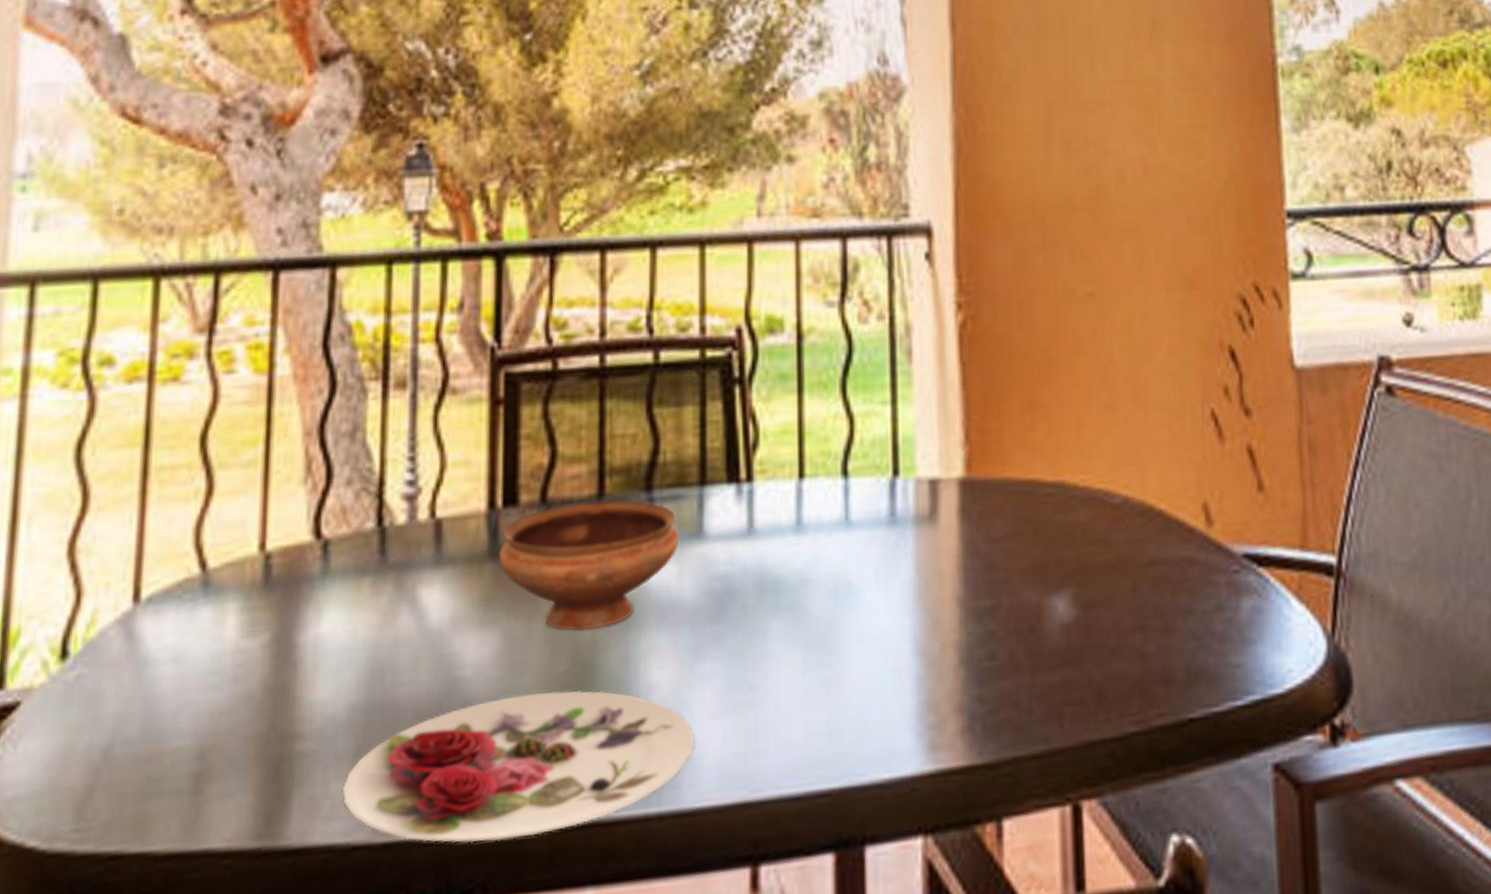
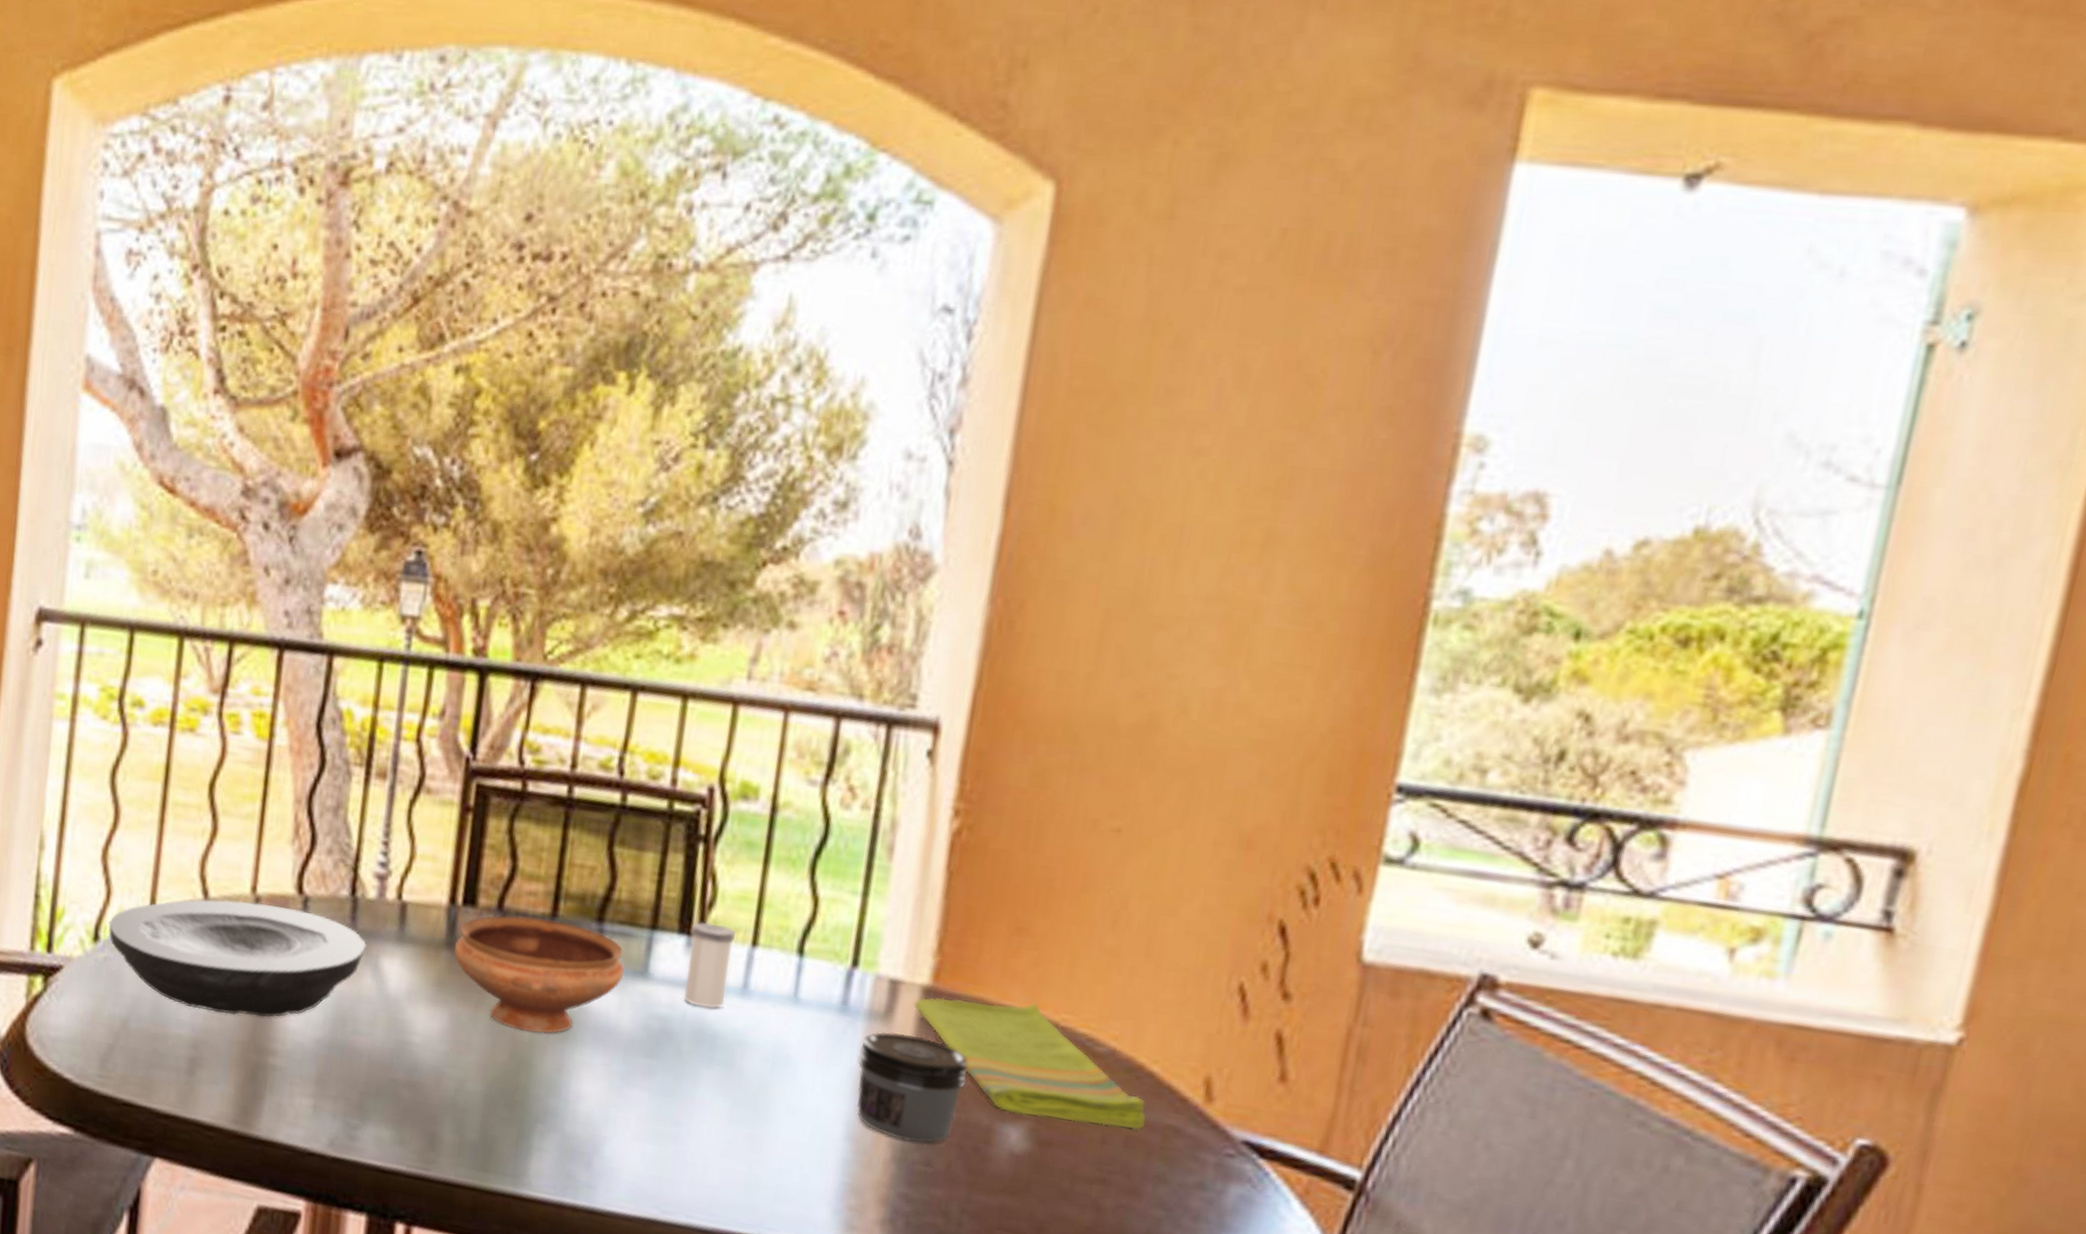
plate: none [80,557,400,709] -> present [108,899,366,1017]
plate: present [342,690,695,843] -> none [304,1067,615,1193]
salt shaker: none [739,464,782,556] -> present [683,921,736,1010]
jar: none [913,529,1013,640] -> present [856,1031,968,1144]
dish towel: none [954,470,1165,584] -> present [913,997,1147,1130]

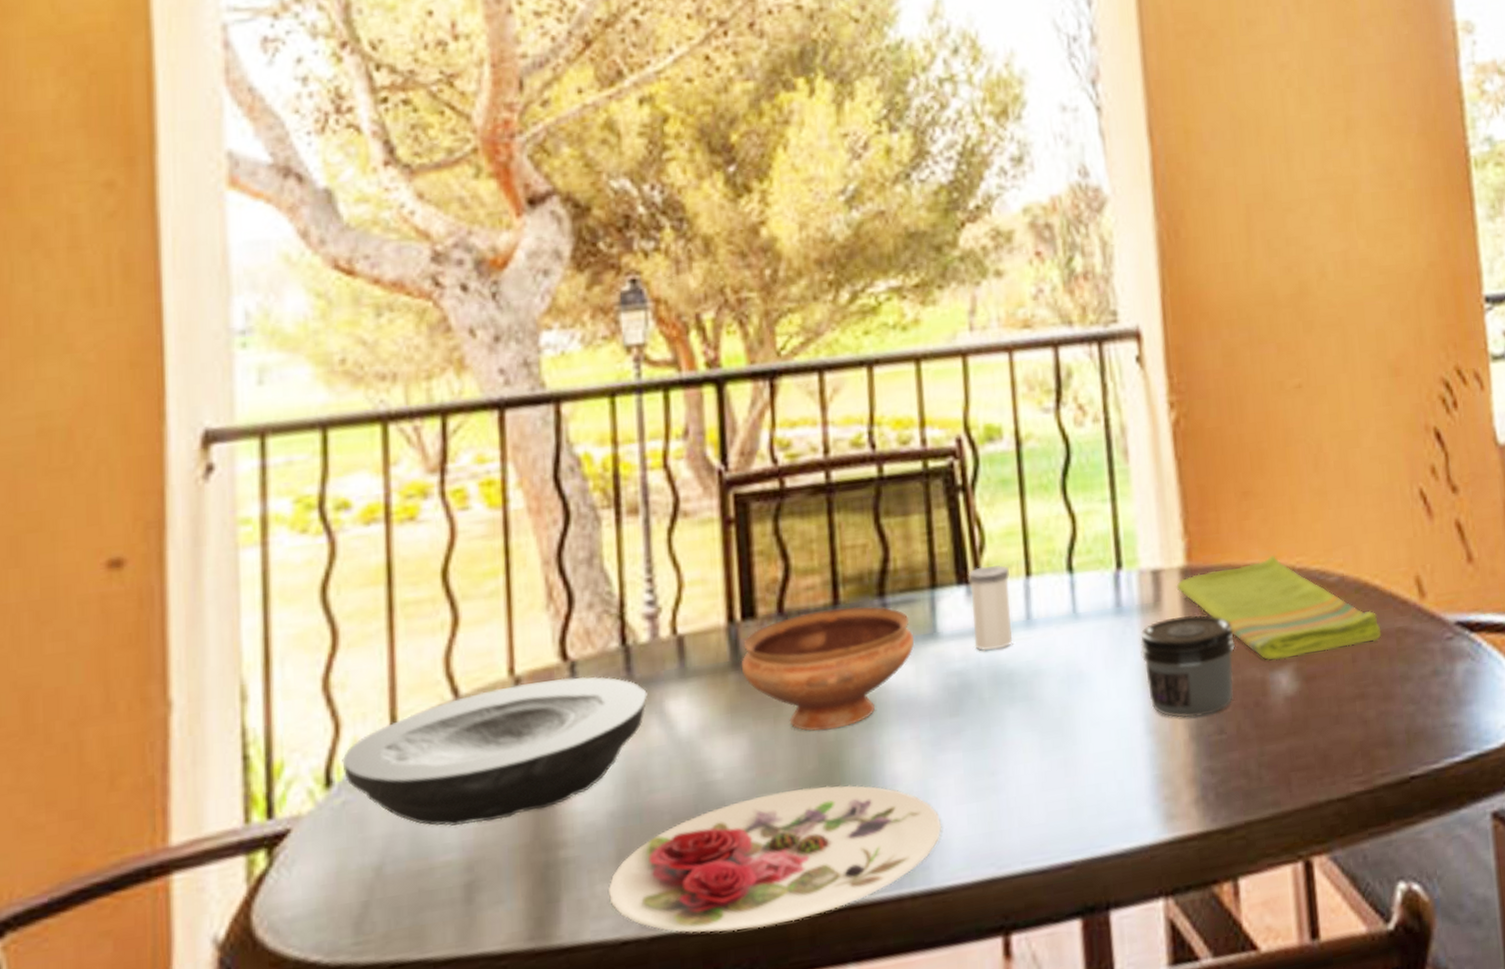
plate: none [304,1067,615,1193] -> present [608,784,942,934]

